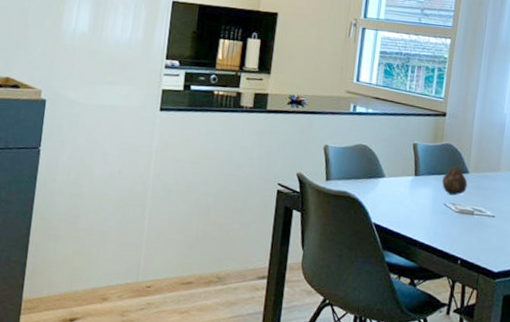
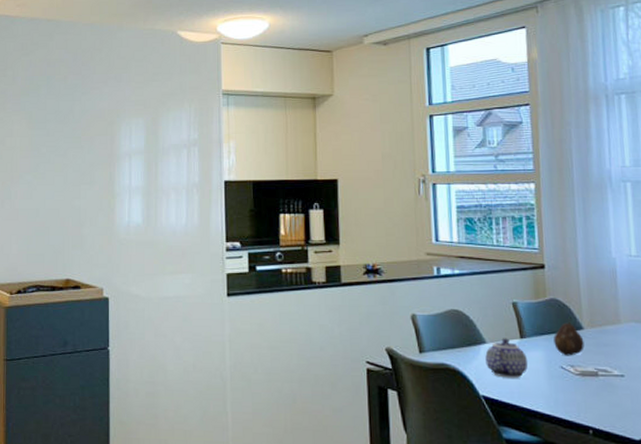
teapot: none [381,174,418,211] -> present [485,338,528,378]

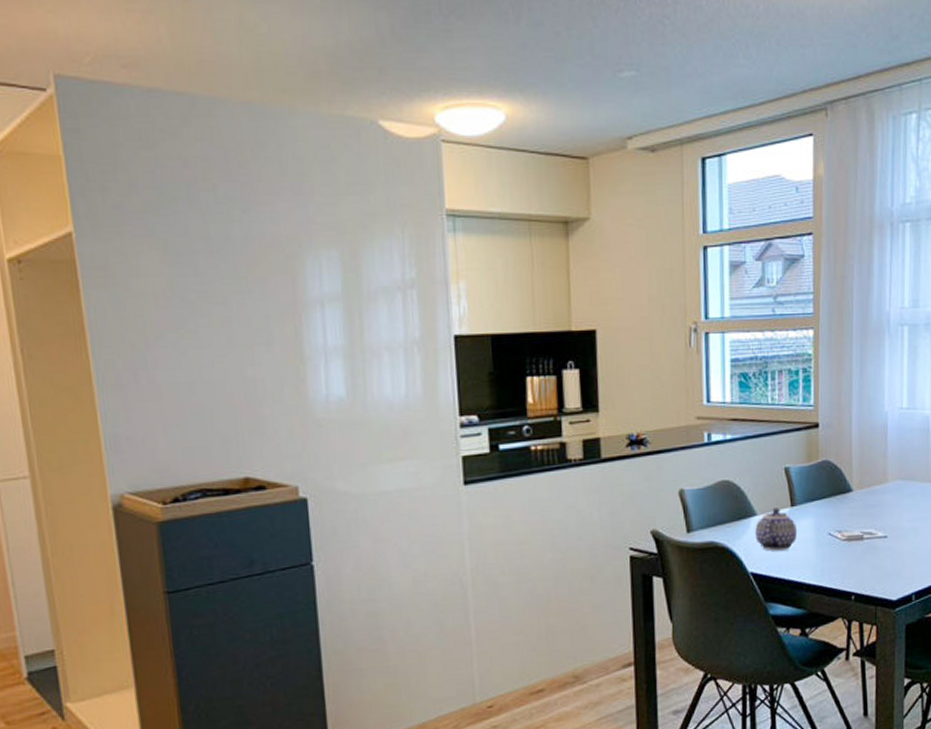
fruit: present [553,321,585,356] -> none [824,484,852,522]

